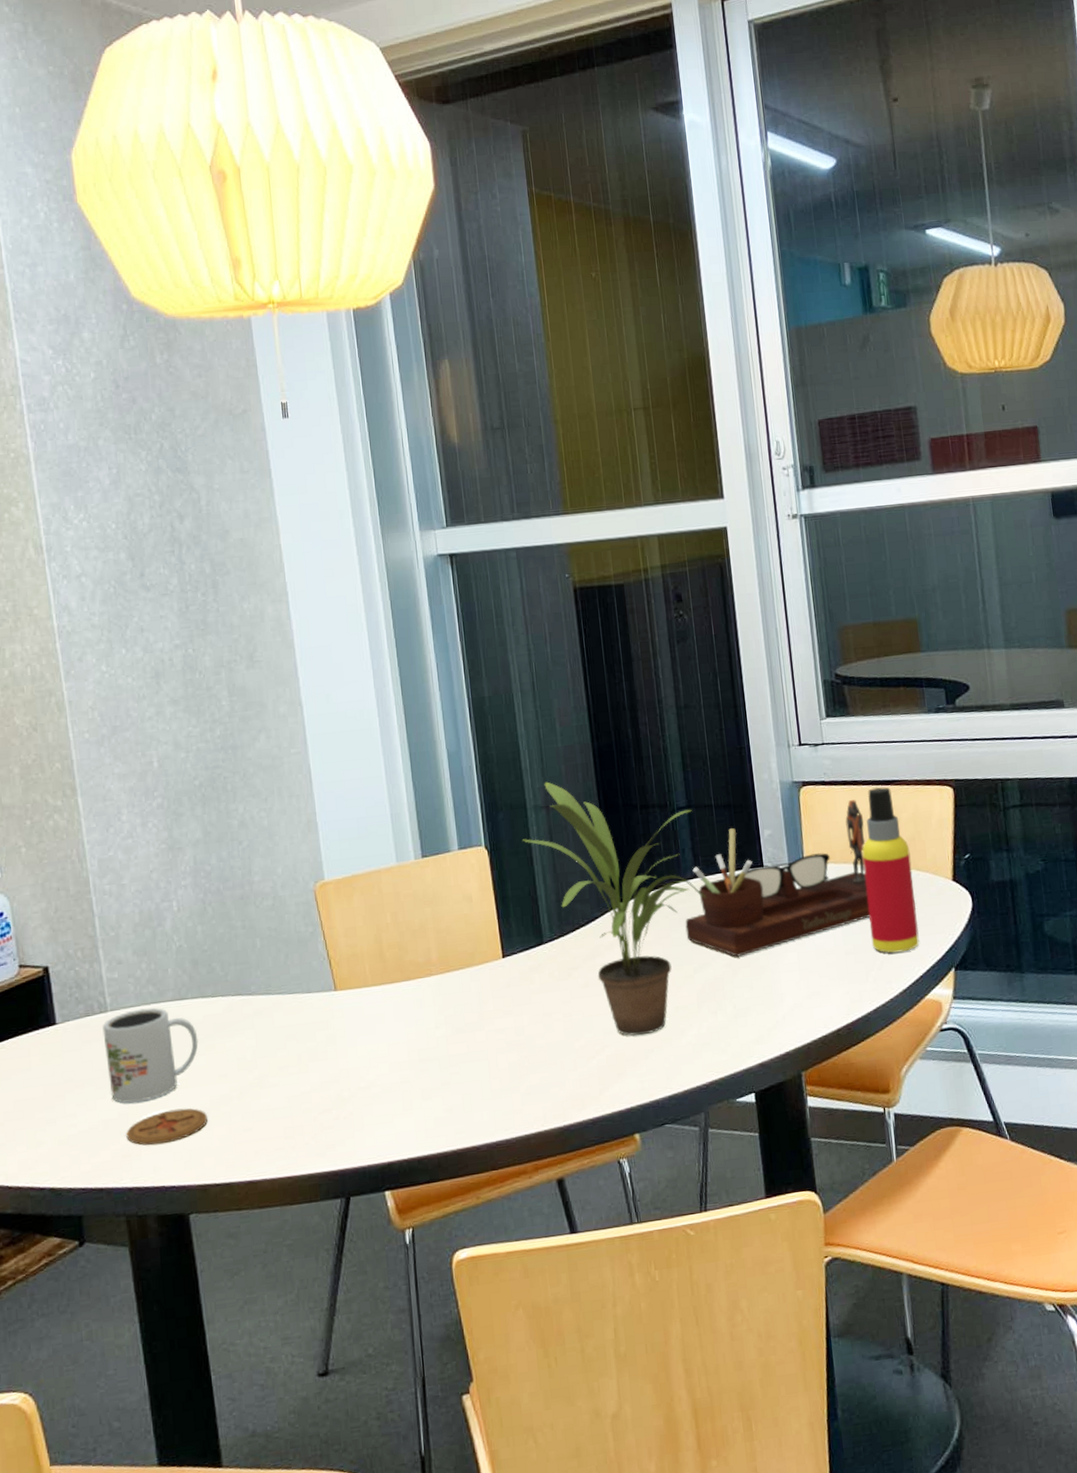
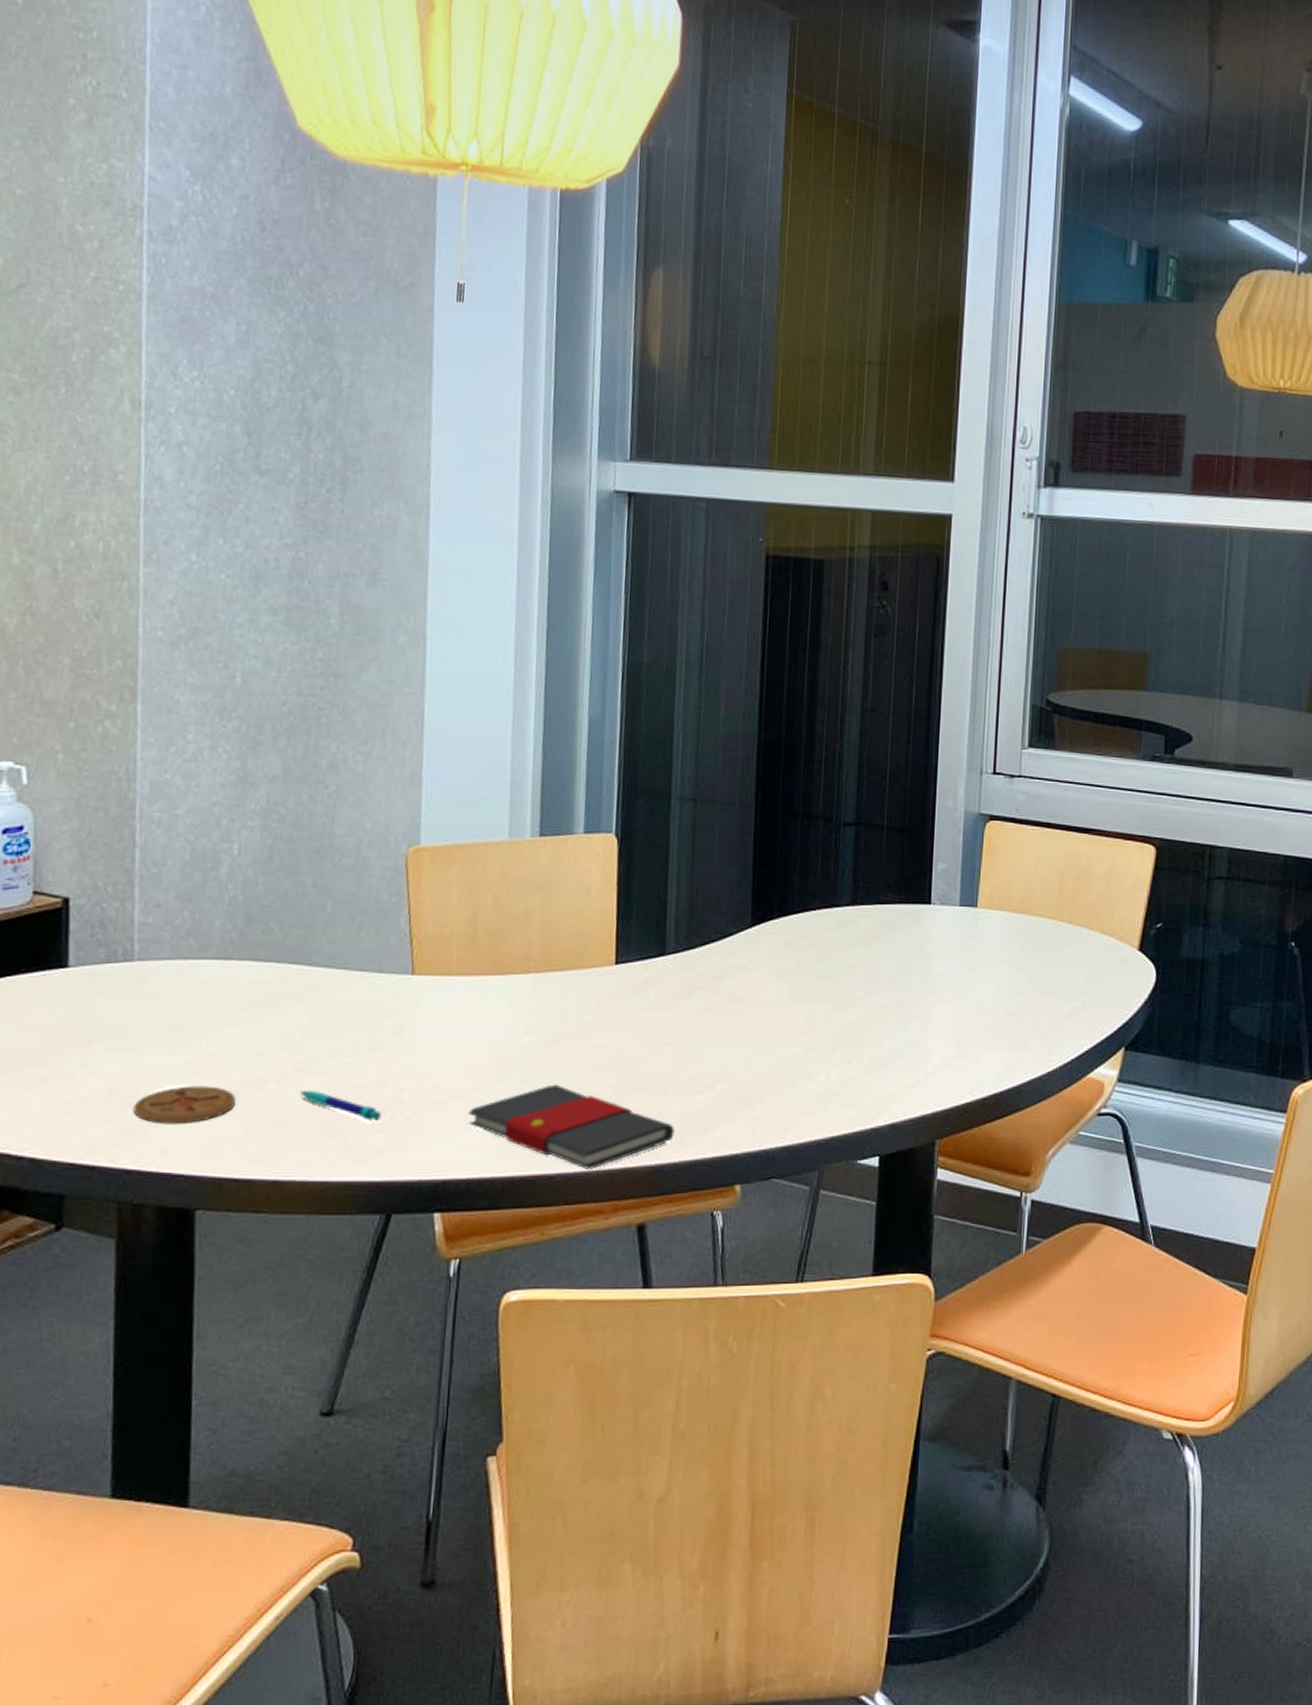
mug: present [102,1007,199,1103] -> none [122,963,239,1072]
pen: none [258,1100,329,1120] -> present [299,1091,382,1121]
book: none [400,1067,576,1138] -> present [467,1084,674,1171]
potted plant: present [523,781,706,1036] -> none [661,771,860,1073]
desk organizer: present [685,800,871,957] -> none [831,844,1052,1001]
spray bottle: present [862,786,920,953] -> none [1037,833,1097,1022]

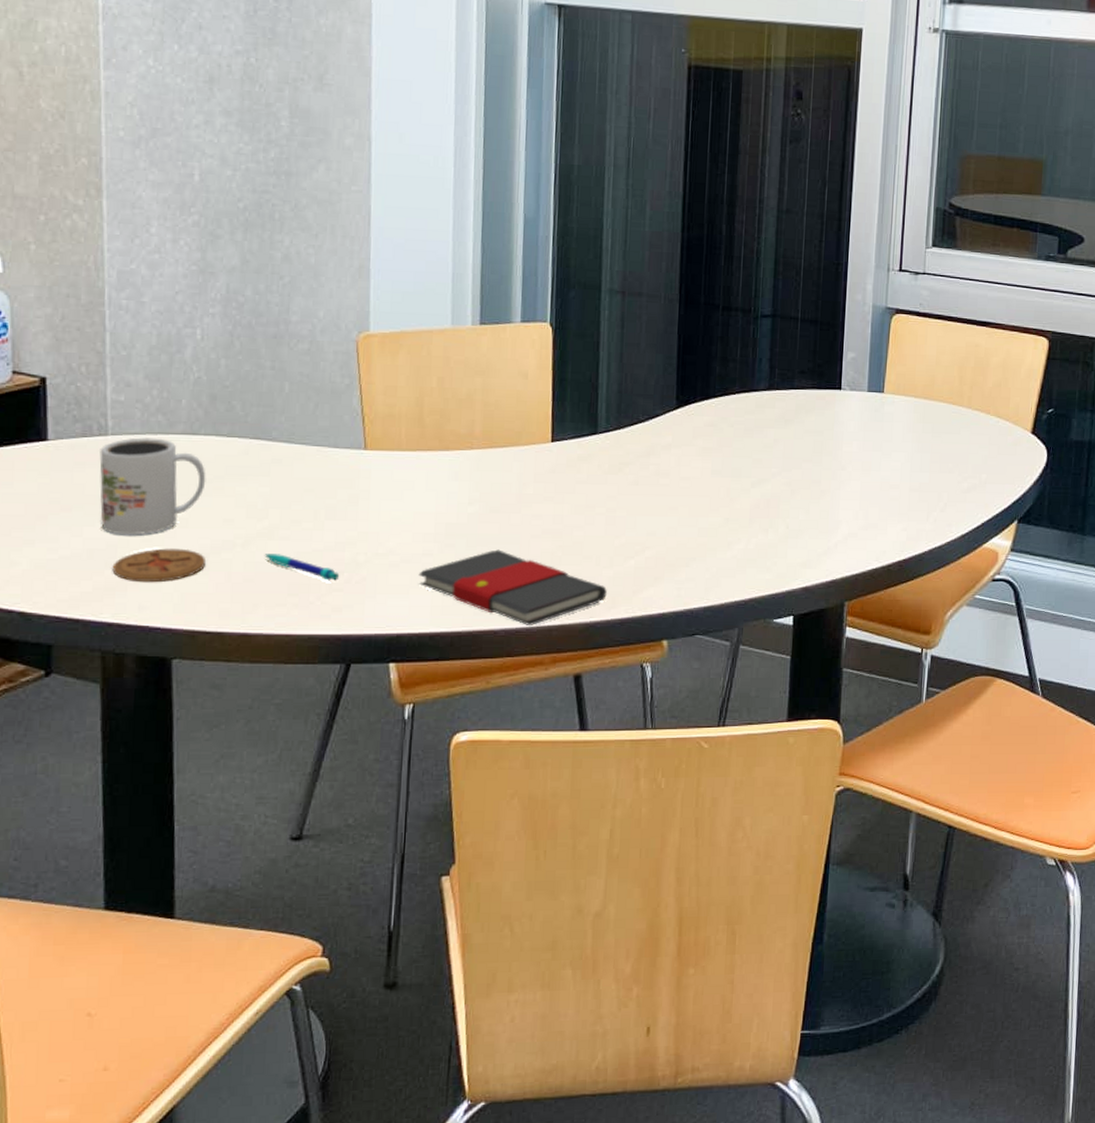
mug: none [122,963,239,1072] -> present [99,437,206,536]

